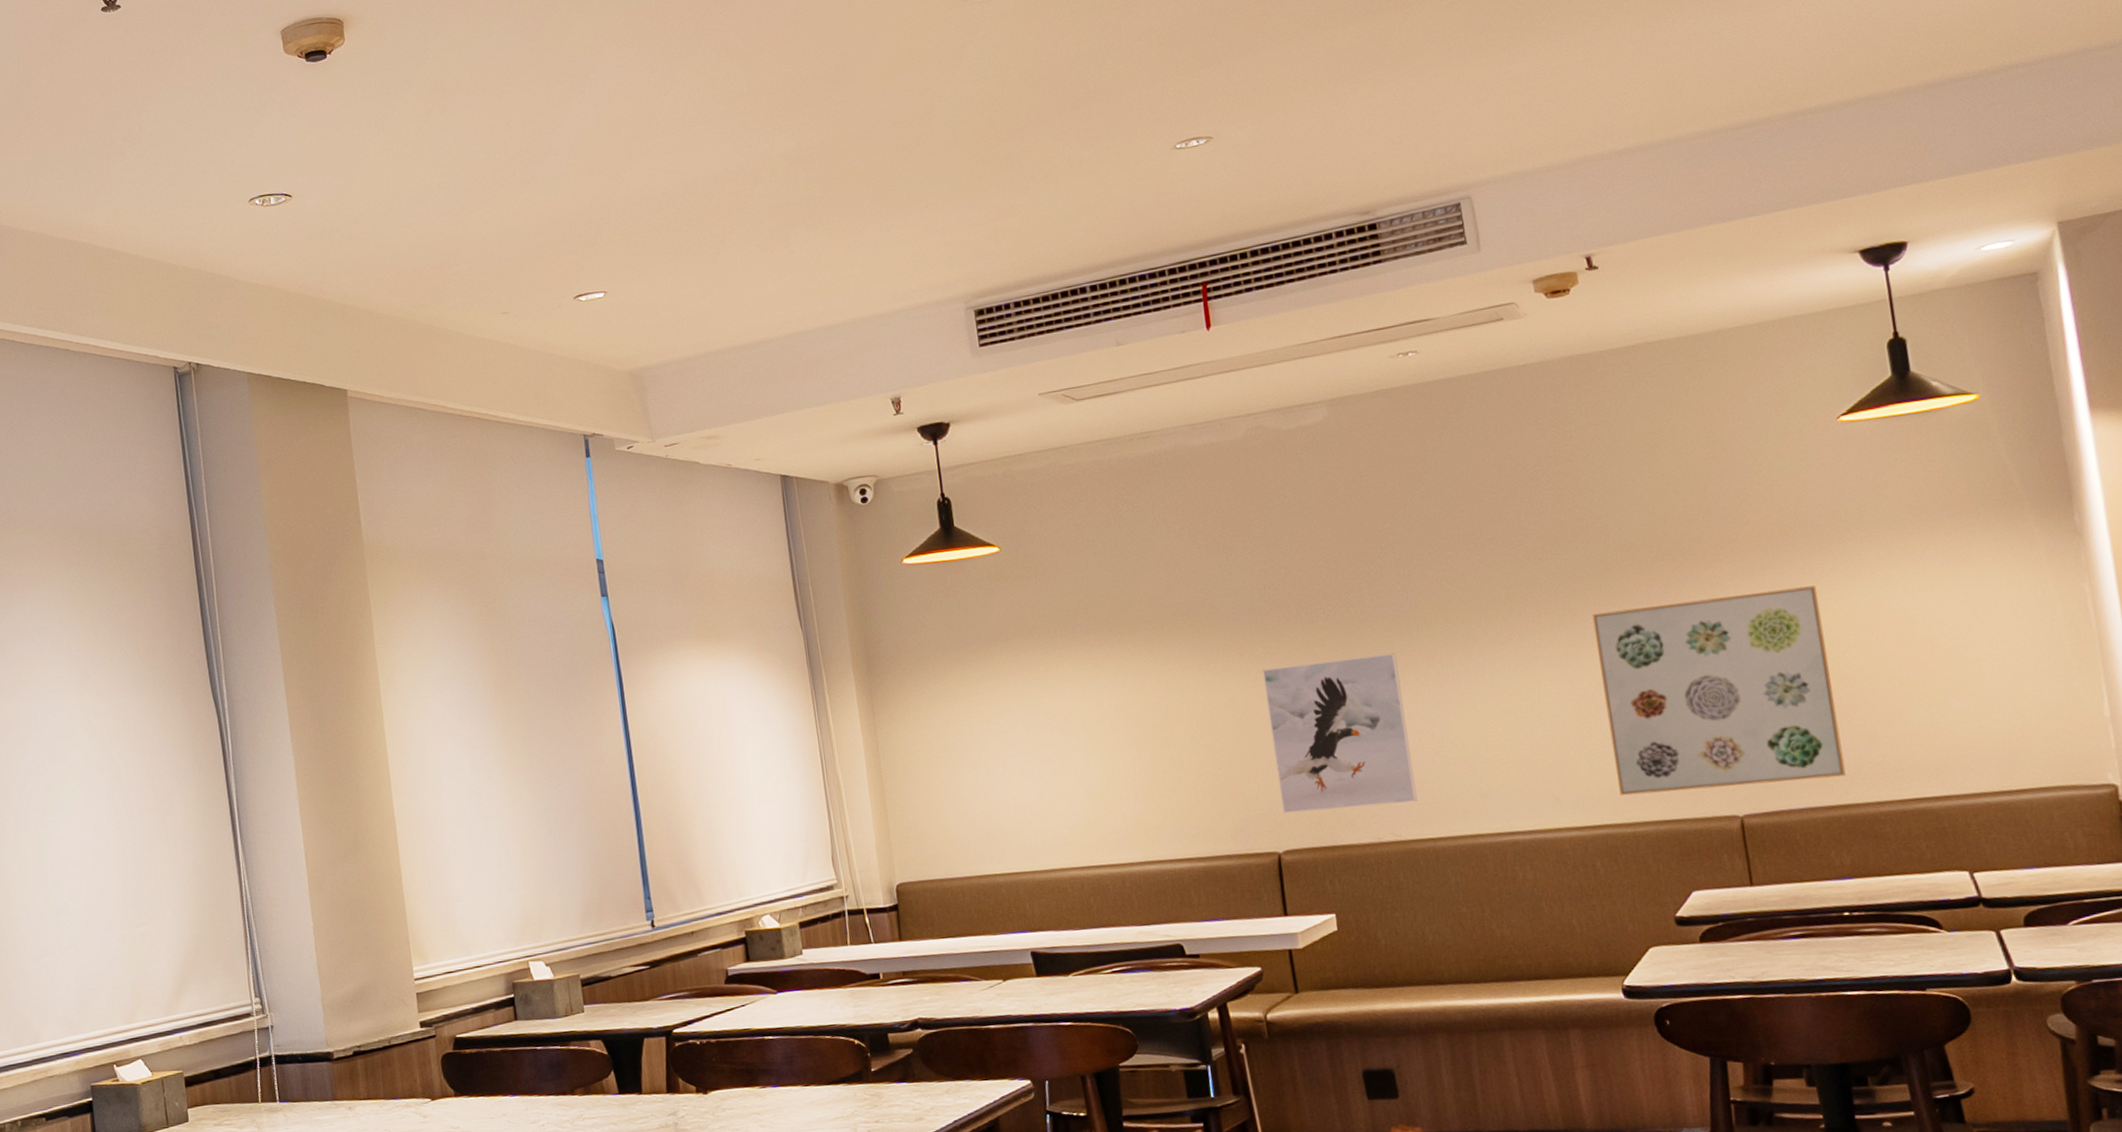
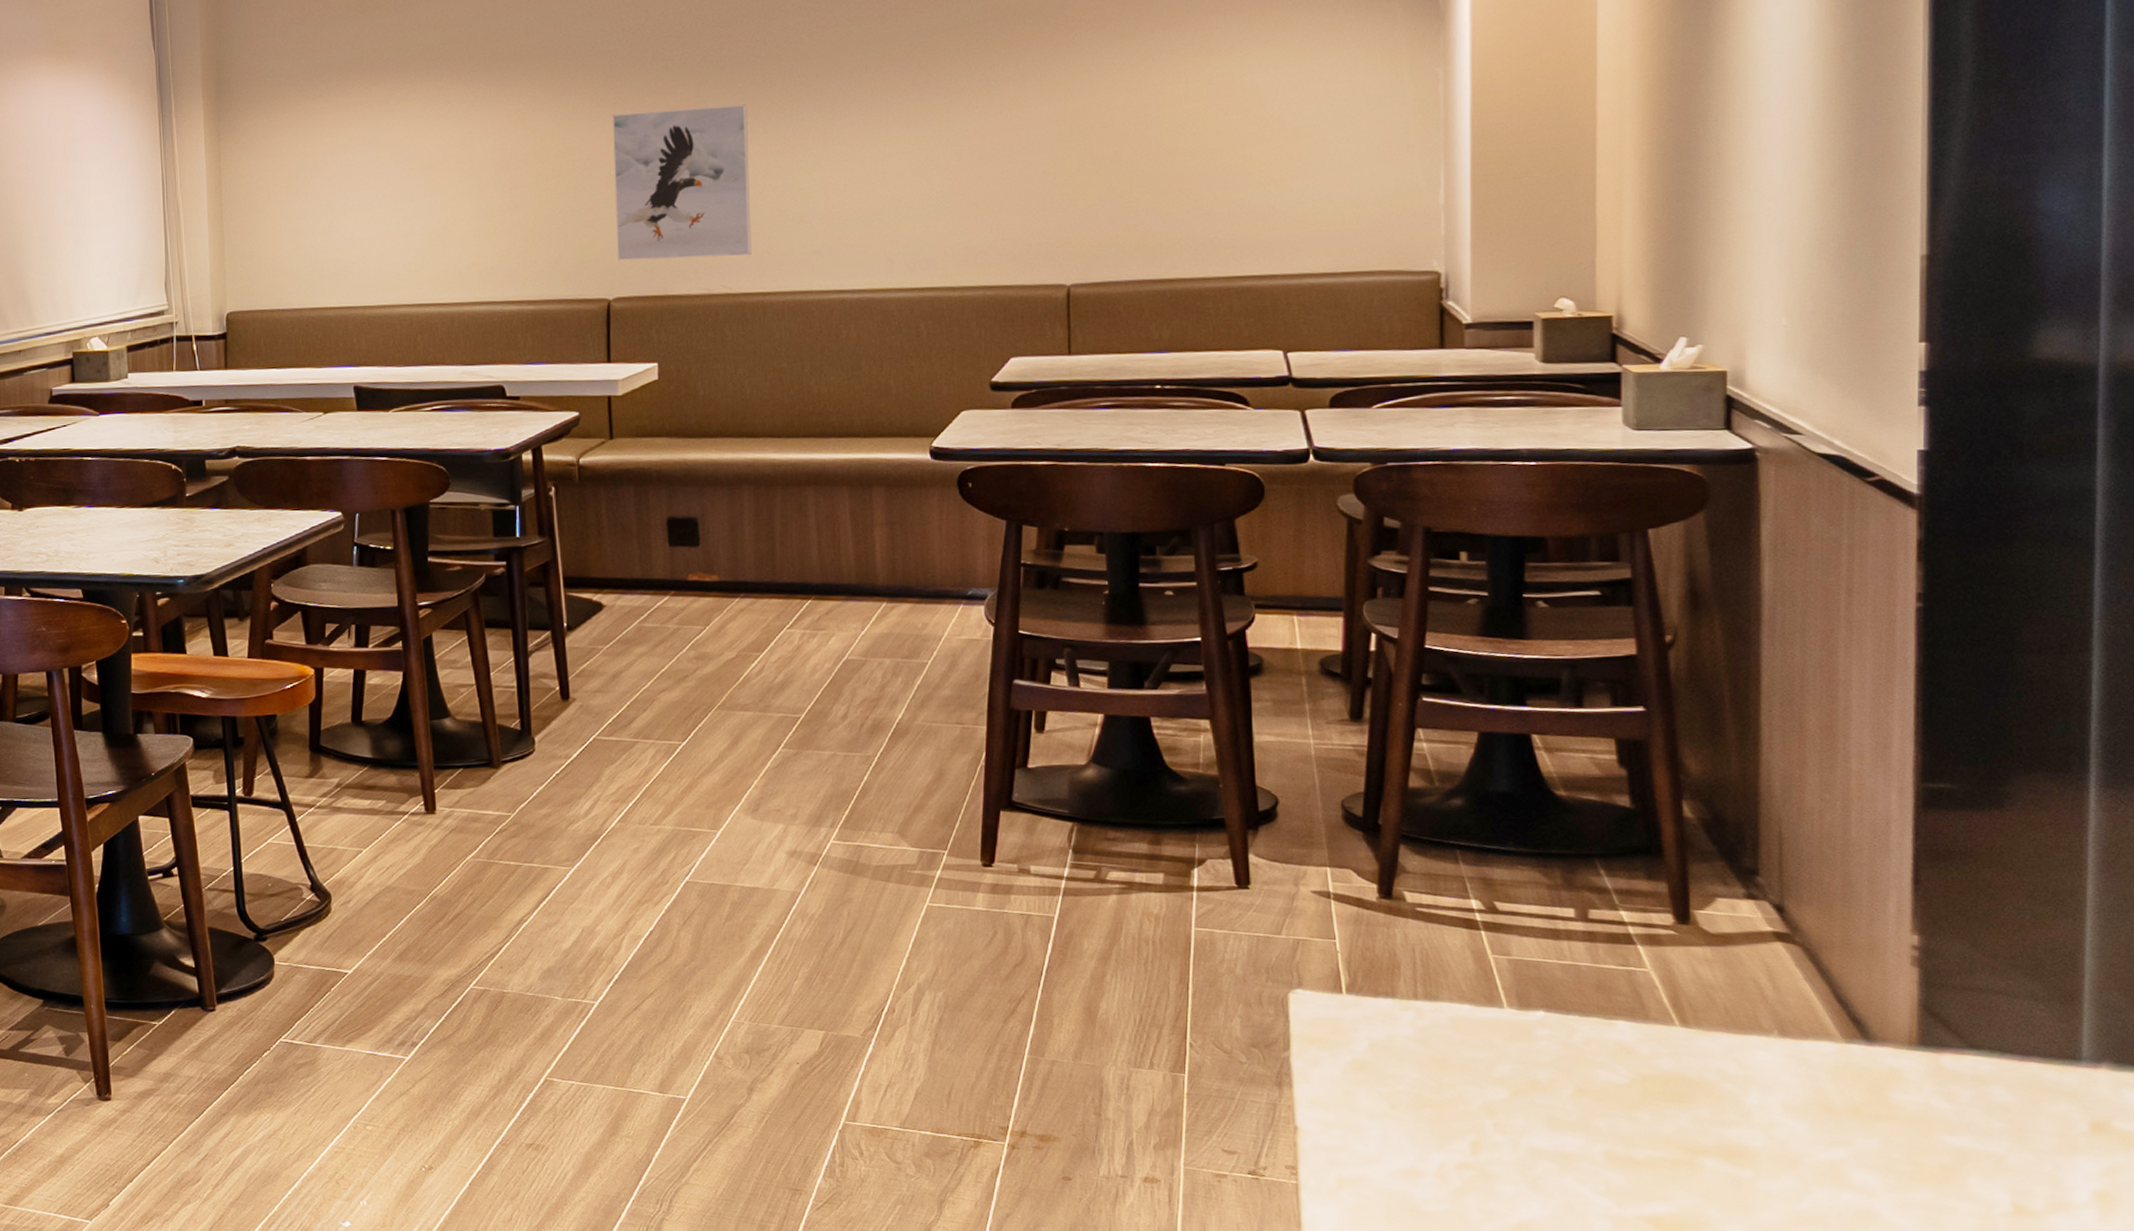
wall art: present [1592,585,1846,796] -> none [947,57,1176,260]

